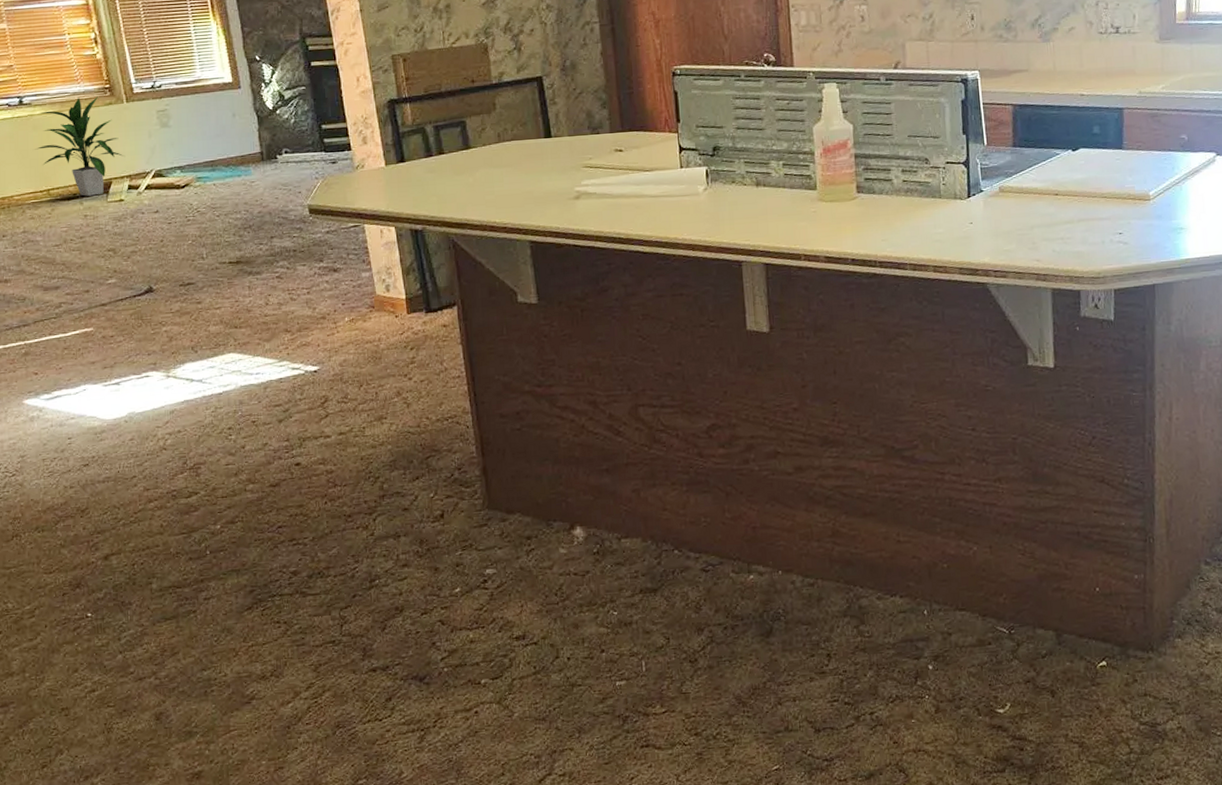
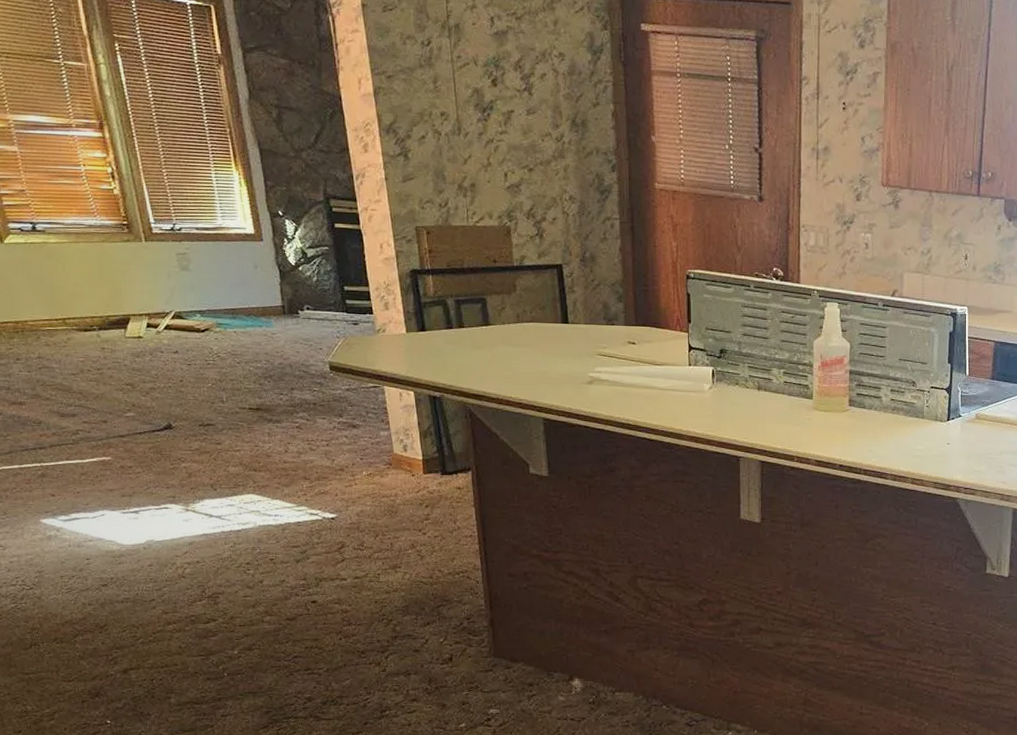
indoor plant: present [35,96,124,196] -> none [49,231,143,330]

